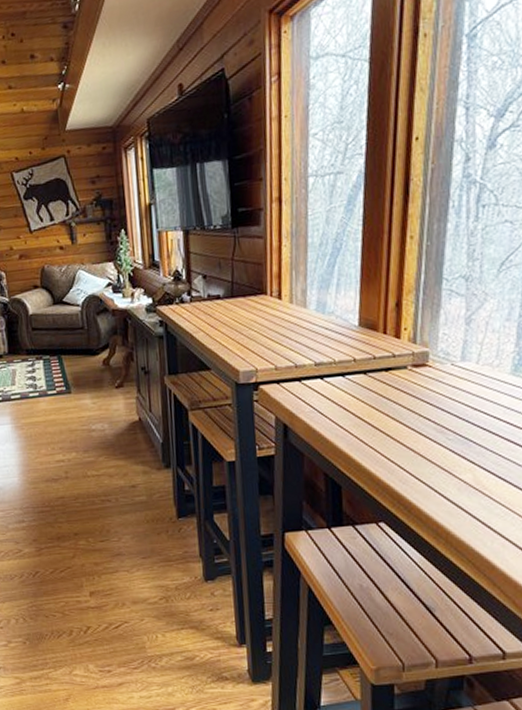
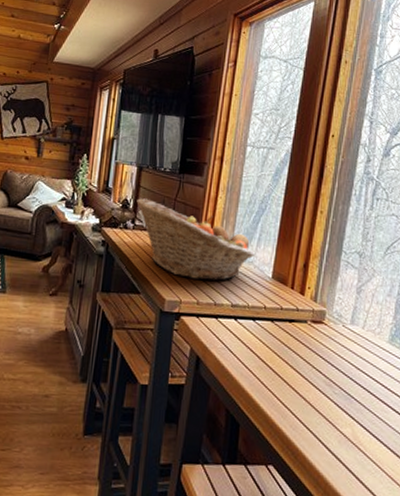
fruit basket: none [189,265,335,344] -> present [136,198,255,281]

